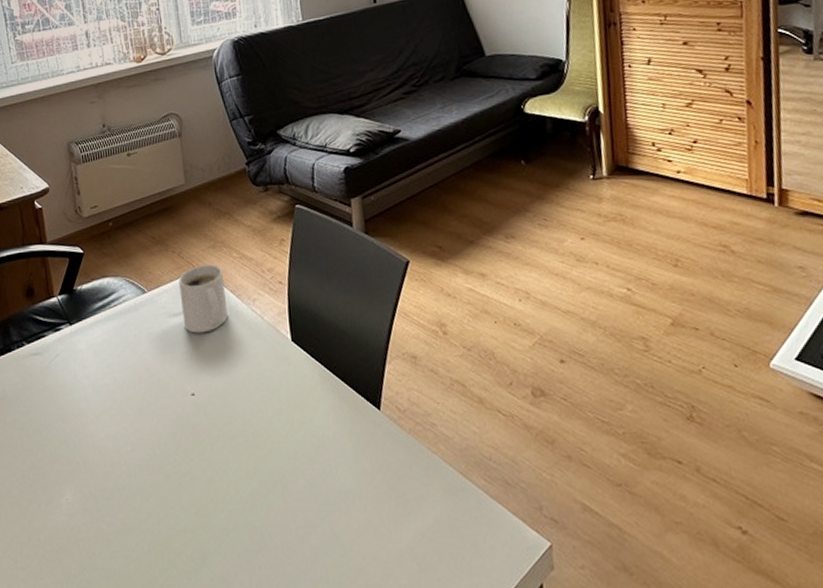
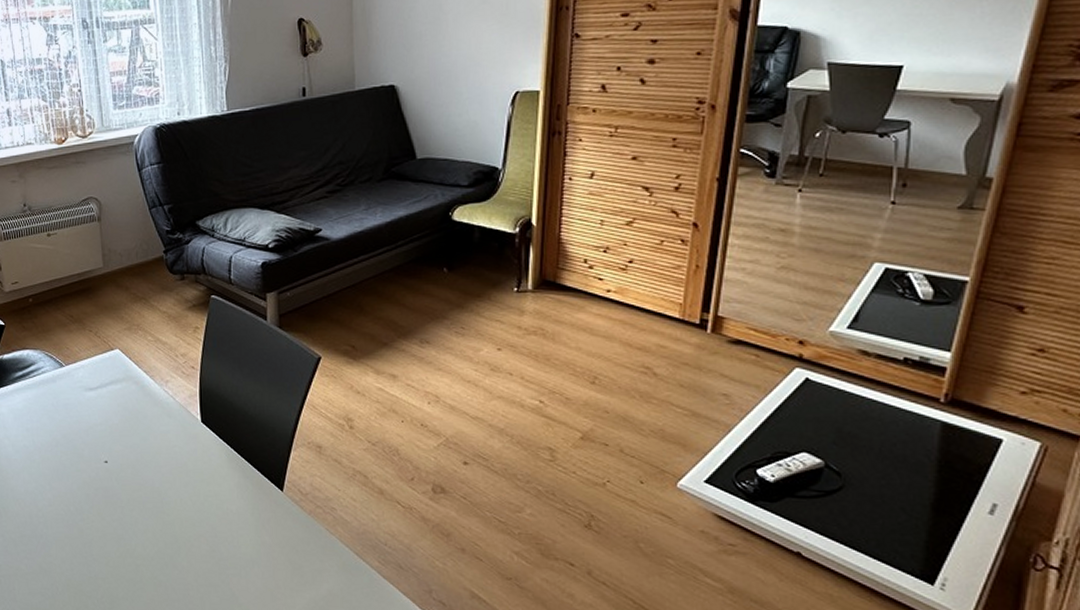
mug: present [179,264,228,334] -> none [95,345,141,408]

